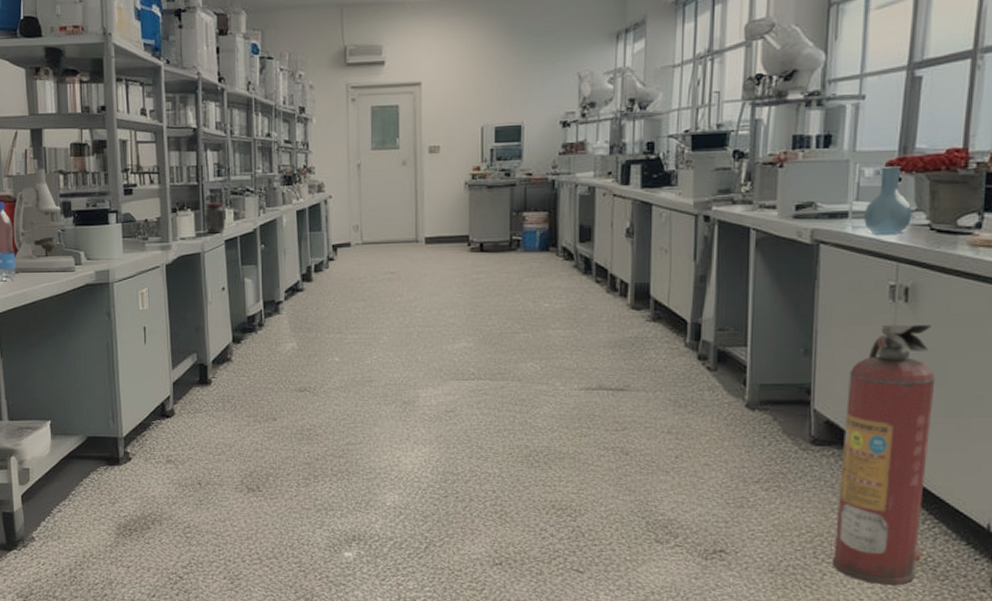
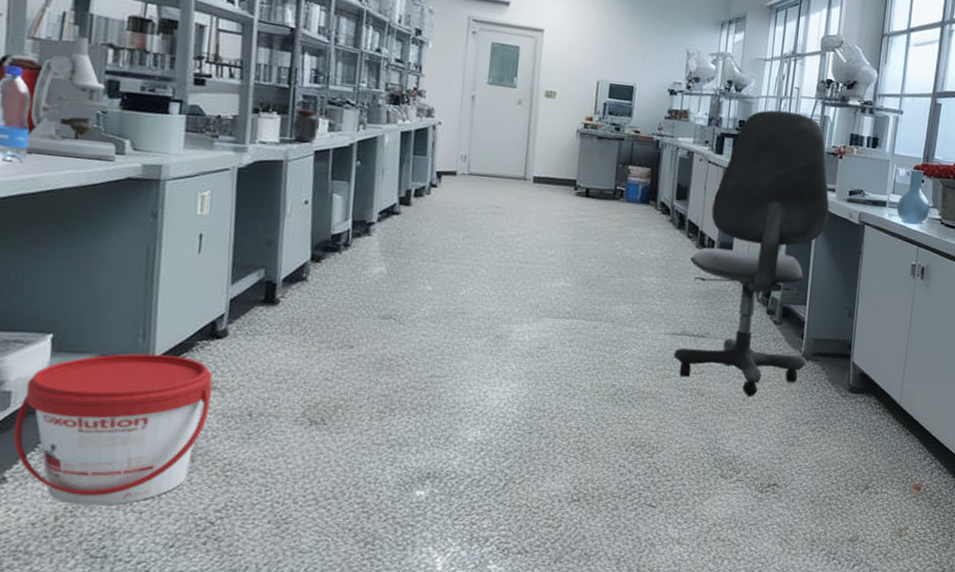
bucket: none [35,433,168,561] -> present [13,353,213,506]
office chair: none [590,121,770,454] -> present [673,110,829,397]
fire extinguisher: present [831,324,936,585] -> none [858,295,939,511]

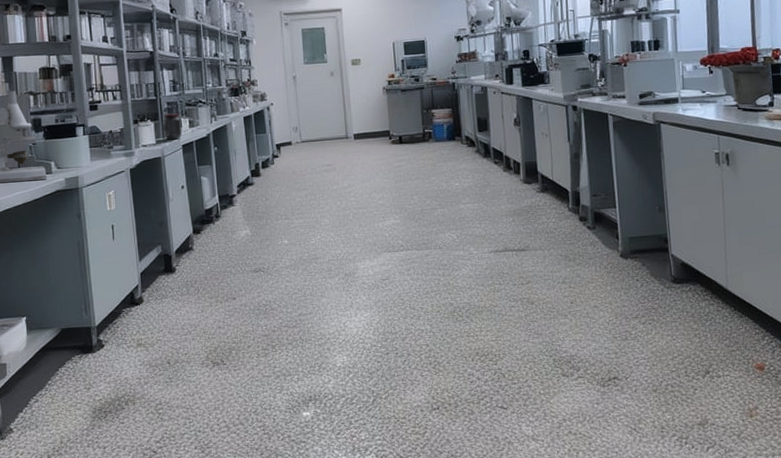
bucket: present [13,353,213,506] -> none [12,322,139,446]
office chair: present [673,110,829,397] -> none [499,33,626,300]
flask: present [896,169,930,224] -> none [689,62,724,115]

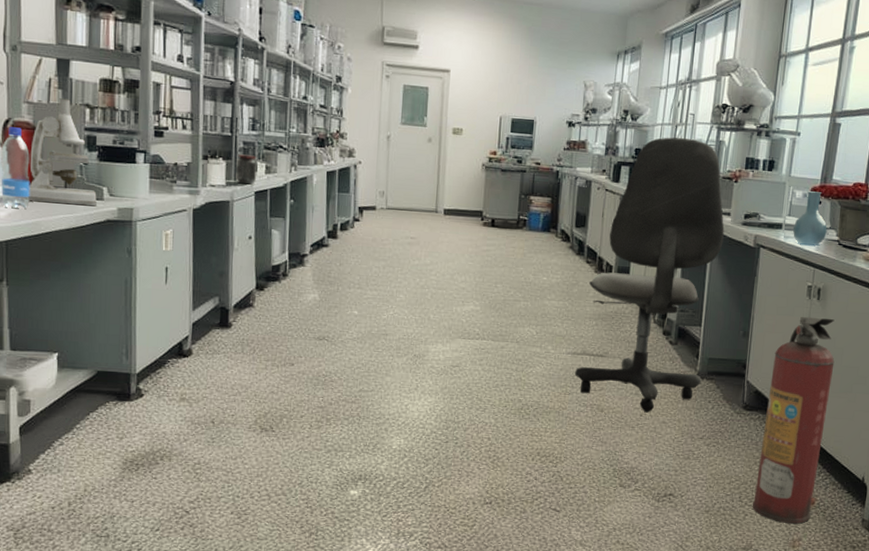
office chair: none [499,33,626,300] -> present [574,137,725,413]
flask: none [689,62,724,115] -> present [792,191,827,246]
fire extinguisher: none [694,182,763,393] -> present [752,316,835,524]

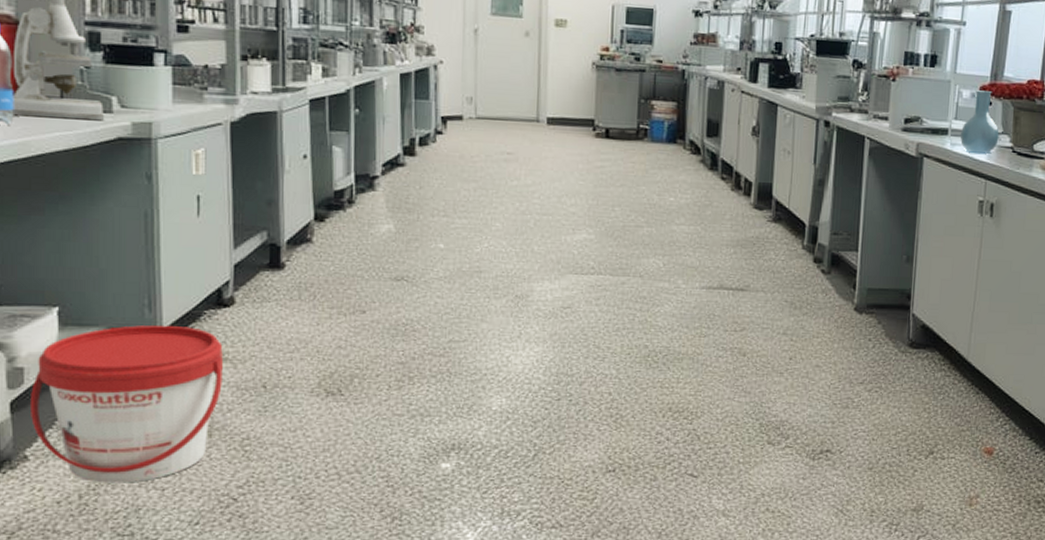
bucket: none [34,369,182,495] -> present [31,325,223,483]
jar: present [236,154,258,185] -> none [284,53,312,91]
office chair: present [574,137,725,413] -> none [710,28,882,356]
fire extinguisher: present [752,316,835,524] -> none [922,236,1012,478]

